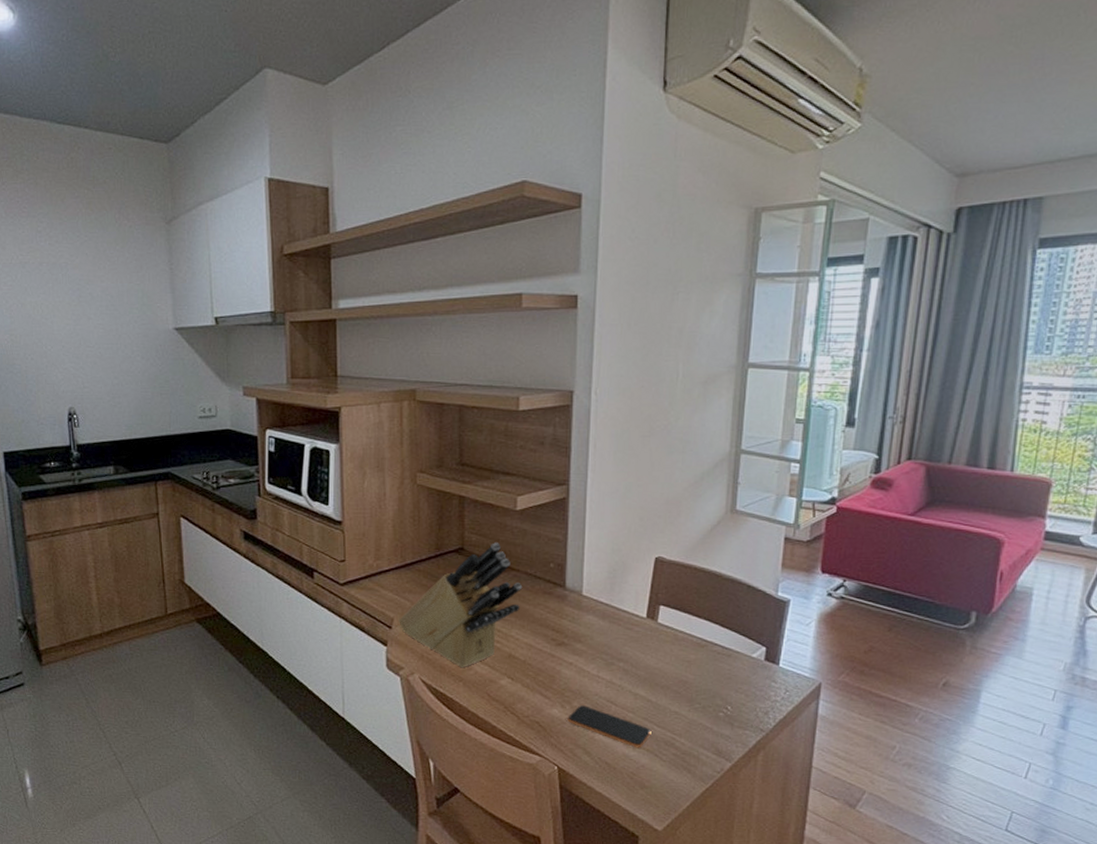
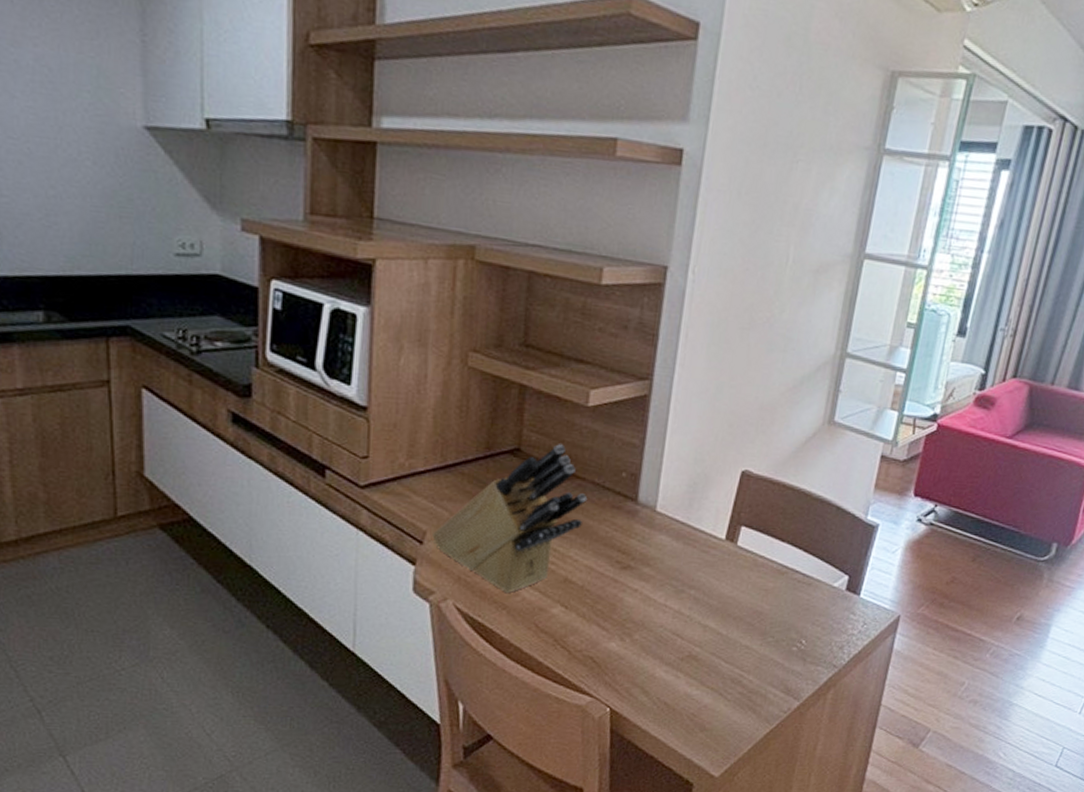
smartphone: present [567,705,652,749] -> none [626,638,719,687]

